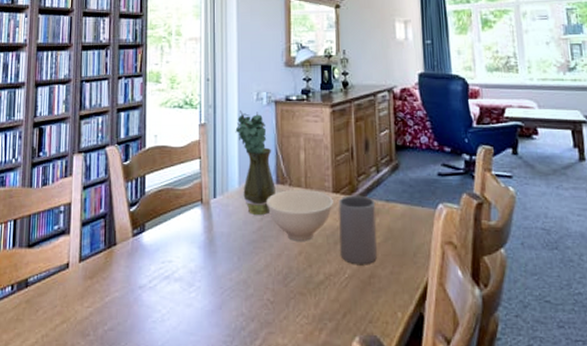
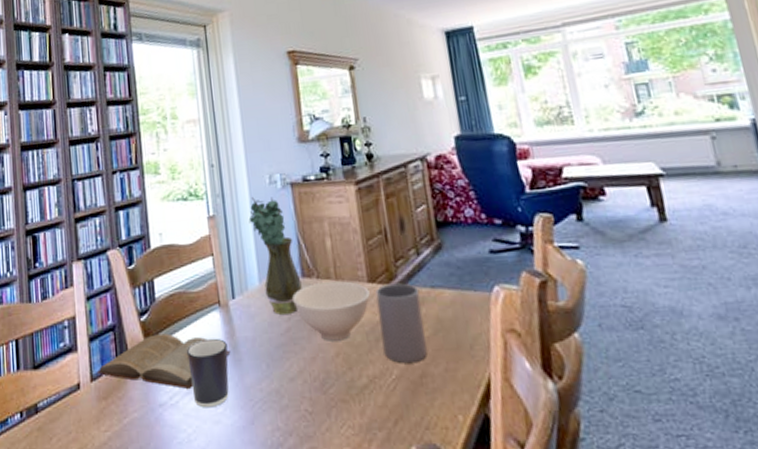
book: none [85,224,207,274] -> present [96,333,231,389]
mug: none [169,231,205,292] -> present [187,338,229,408]

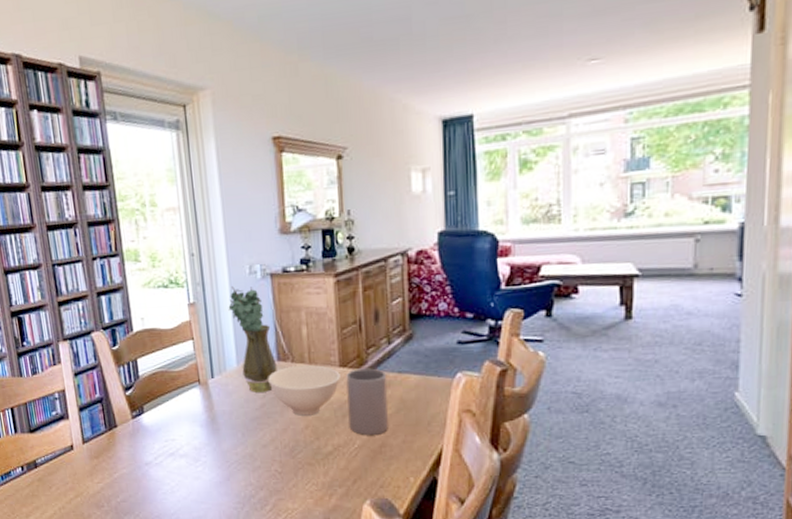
book: present [96,333,231,389] -> none [87,406,210,451]
mug: present [187,338,229,408] -> none [169,411,208,467]

